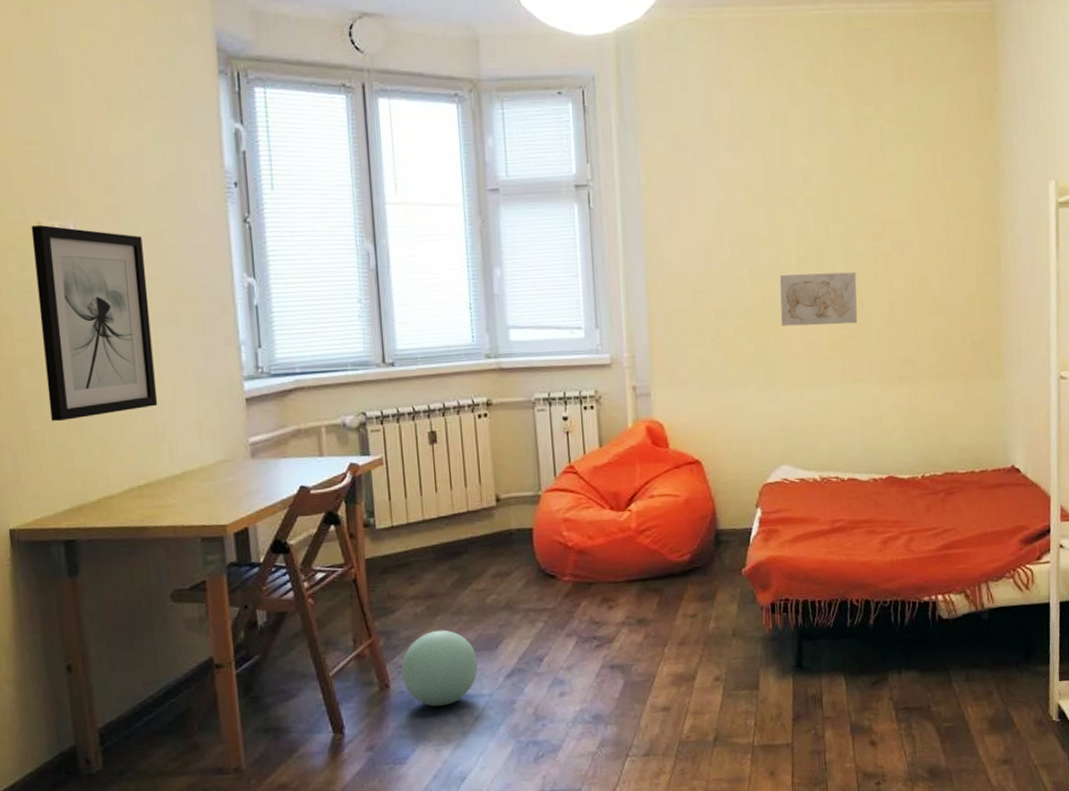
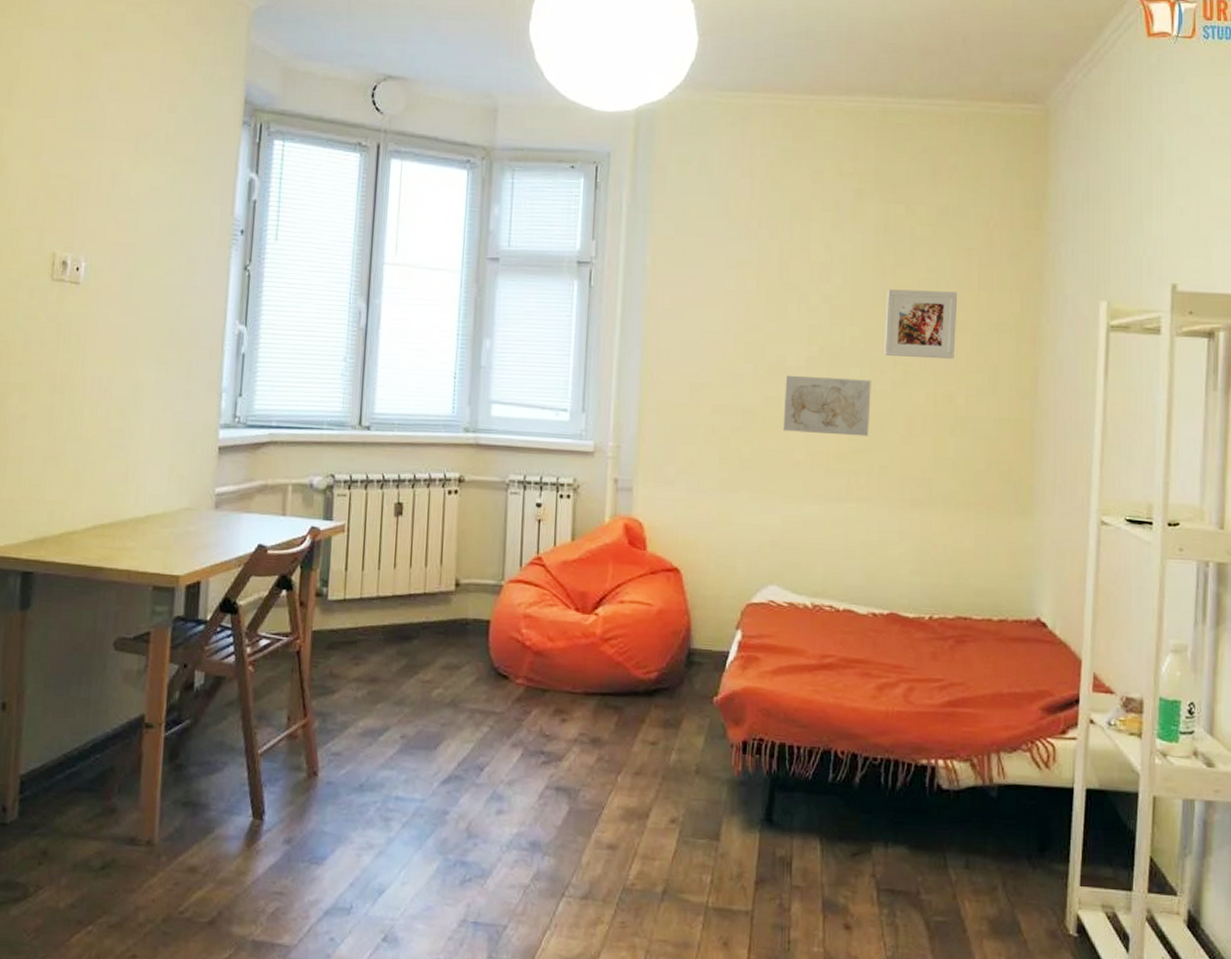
wall art: present [31,225,158,421] -> none [31,256,146,450]
ball: present [401,630,479,707] -> none [331,719,414,806]
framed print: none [863,184,927,248] -> present [884,289,958,360]

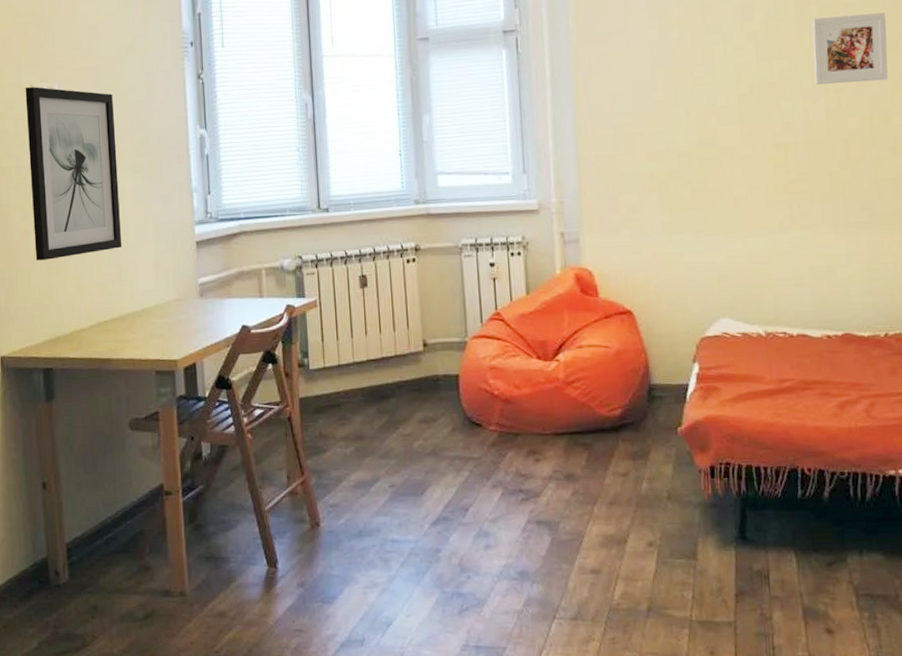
wall art: none [31,256,146,450] -> present [25,87,122,260]
wall art: present [782,375,871,437] -> none [717,110,807,170]

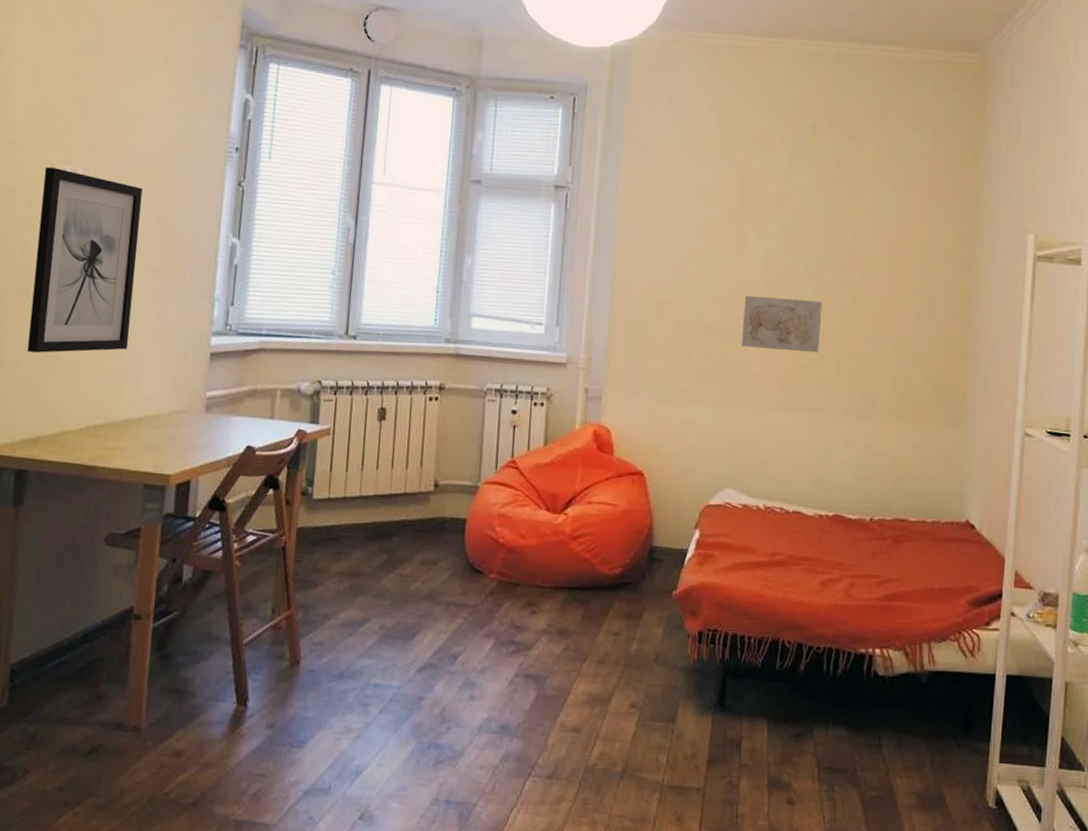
wall art: none [717,110,807,170] -> present [741,295,823,353]
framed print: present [812,12,888,85] -> none [834,218,902,284]

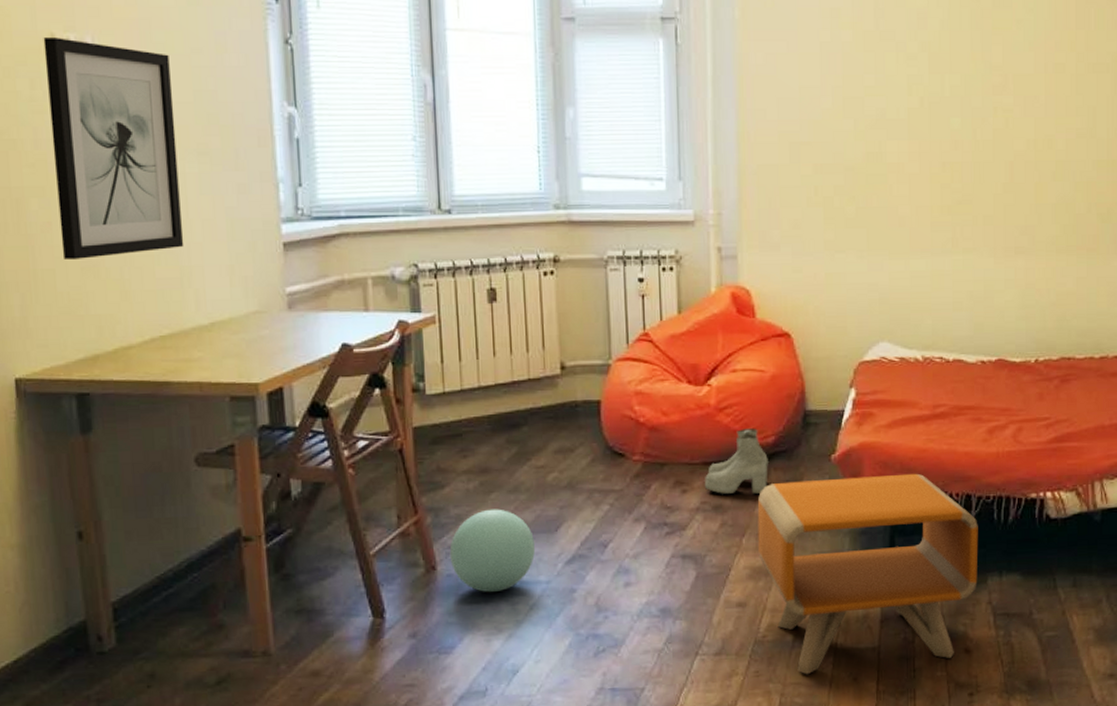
ball: none [313,611,392,693] -> present [449,509,536,593]
boots: none [553,557,614,623] -> present [705,427,768,495]
nightstand: none [596,613,808,809] -> present [757,473,979,675]
wall art: present [741,295,823,353] -> none [886,128,973,188]

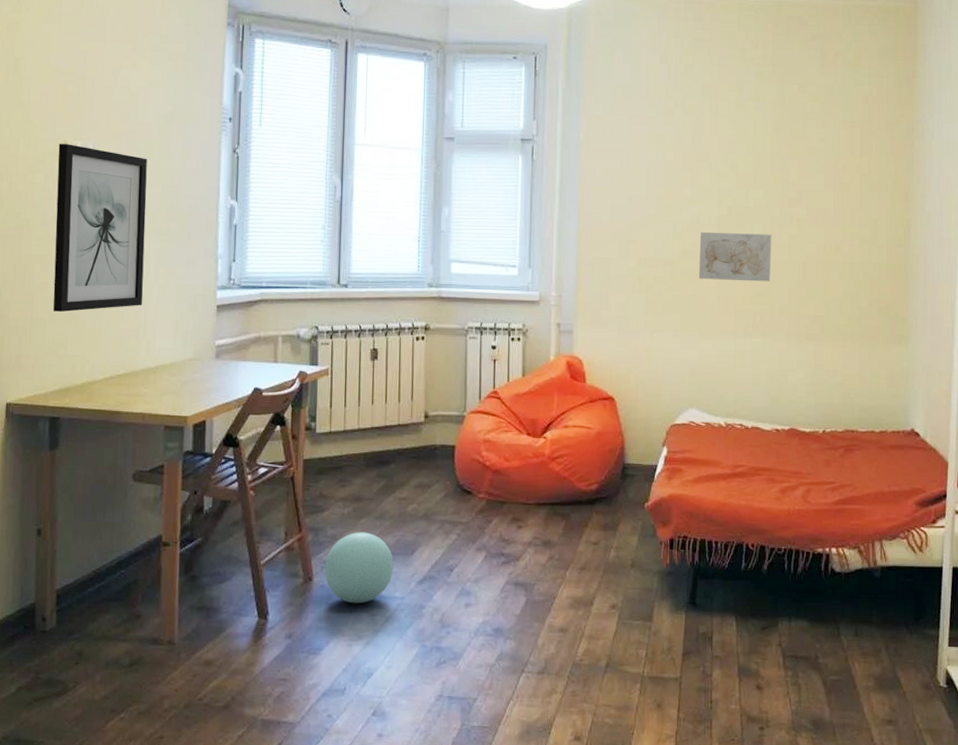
boots: present [705,427,768,495] -> none [537,475,591,534]
nightstand: present [757,473,979,675] -> none [579,524,771,698]
wall art: none [886,128,973,188] -> present [698,231,772,282]

